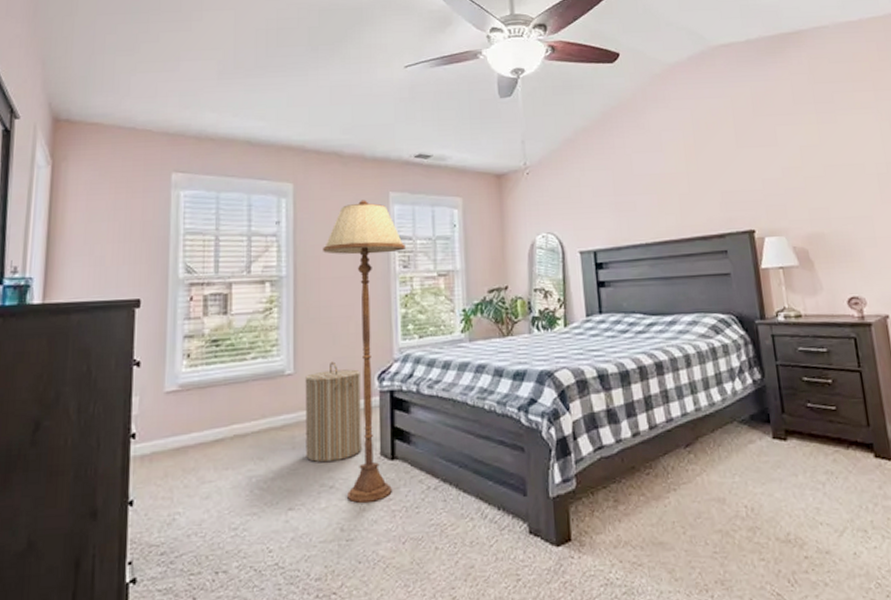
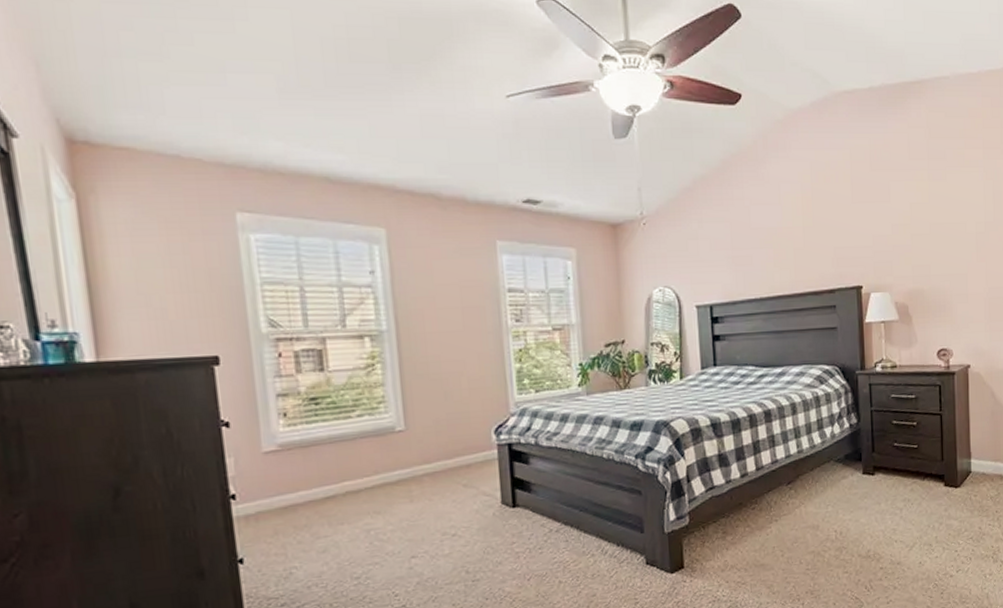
laundry hamper: present [305,361,362,463] -> none [418,417,482,514]
floor lamp: present [323,200,405,503] -> none [426,248,517,548]

